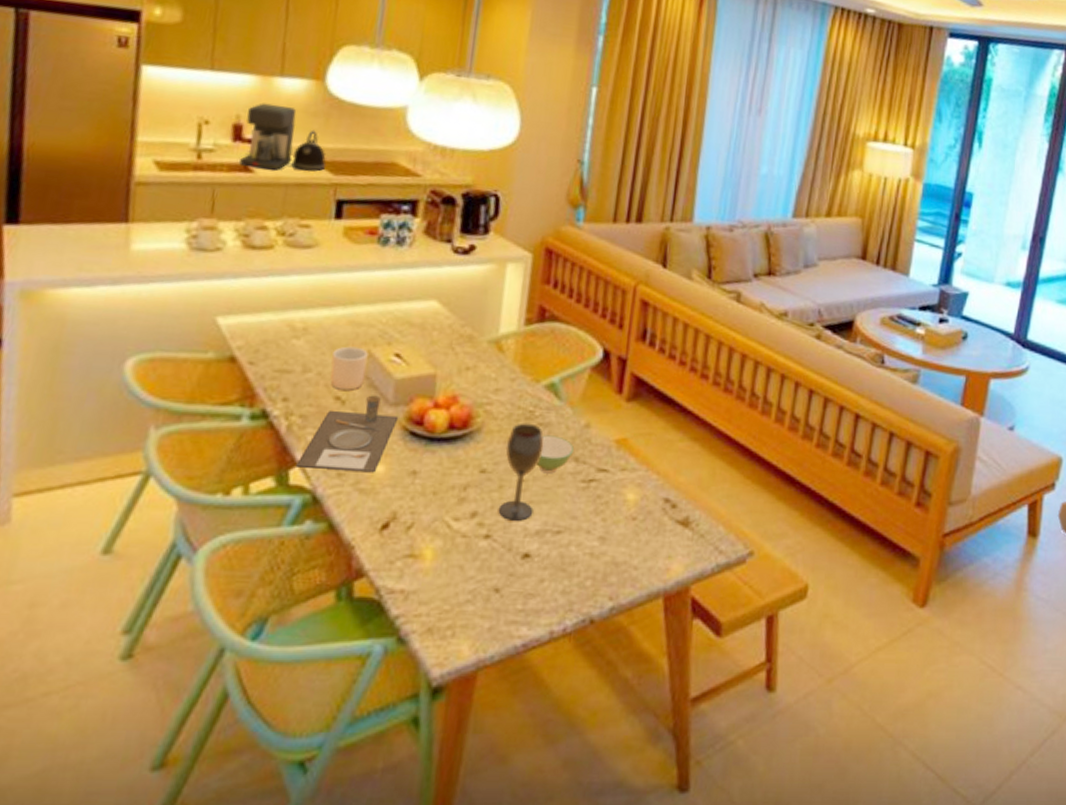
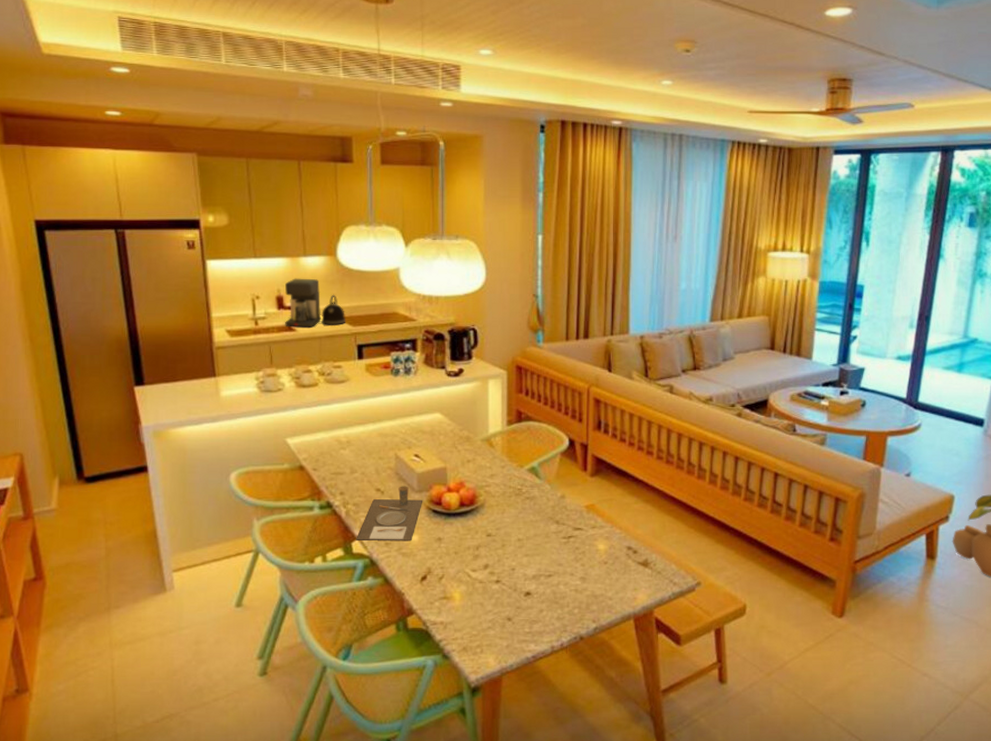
mug: present [330,346,368,390] -> none [370,452,395,484]
wine glass: present [498,423,544,521] -> none [503,498,532,569]
bowl: present [537,435,575,474] -> none [528,506,555,534]

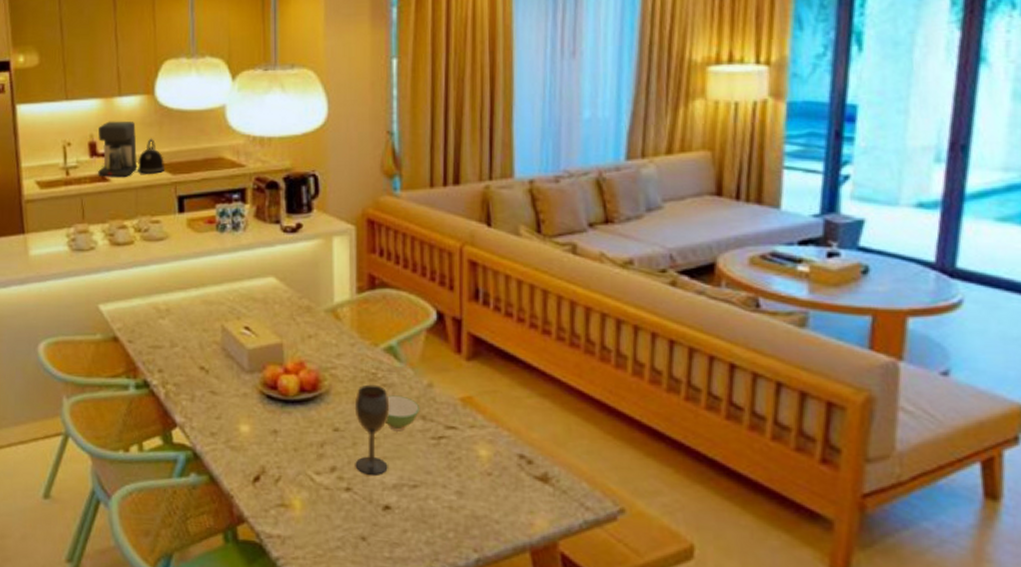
place setting: present [356,486,422,540] -> none [177,364,254,431]
wine glass: none [503,498,532,569] -> present [354,384,390,475]
bowl: none [528,506,555,534] -> present [386,395,421,432]

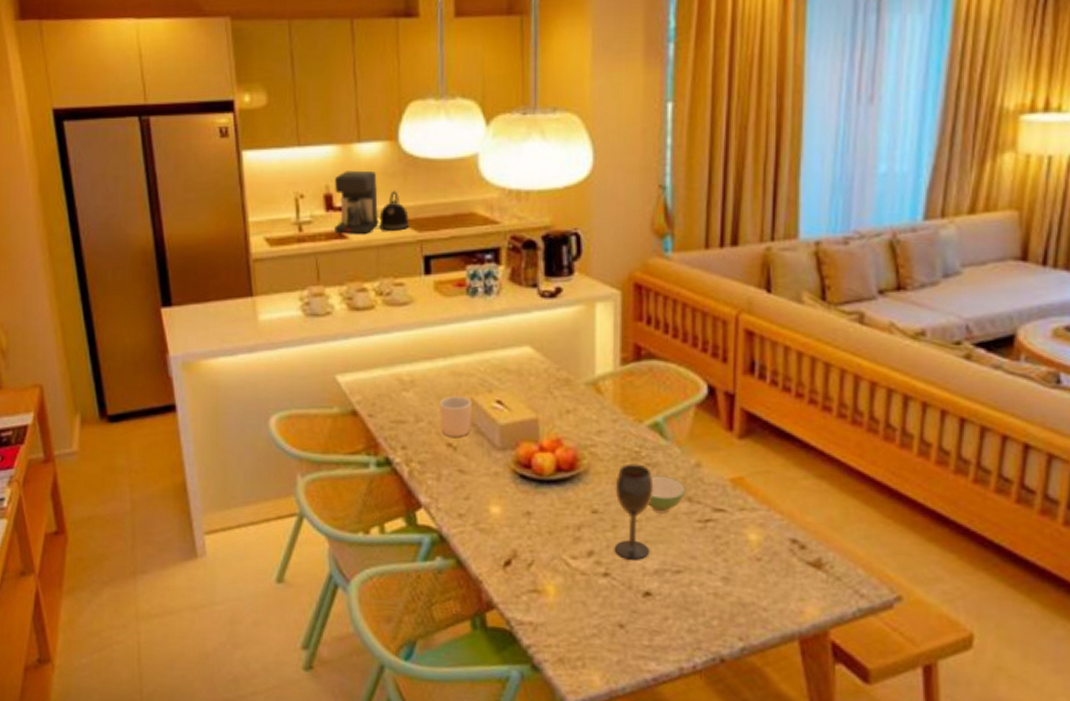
mug: none [193,322,222,361] -> present [439,396,472,437]

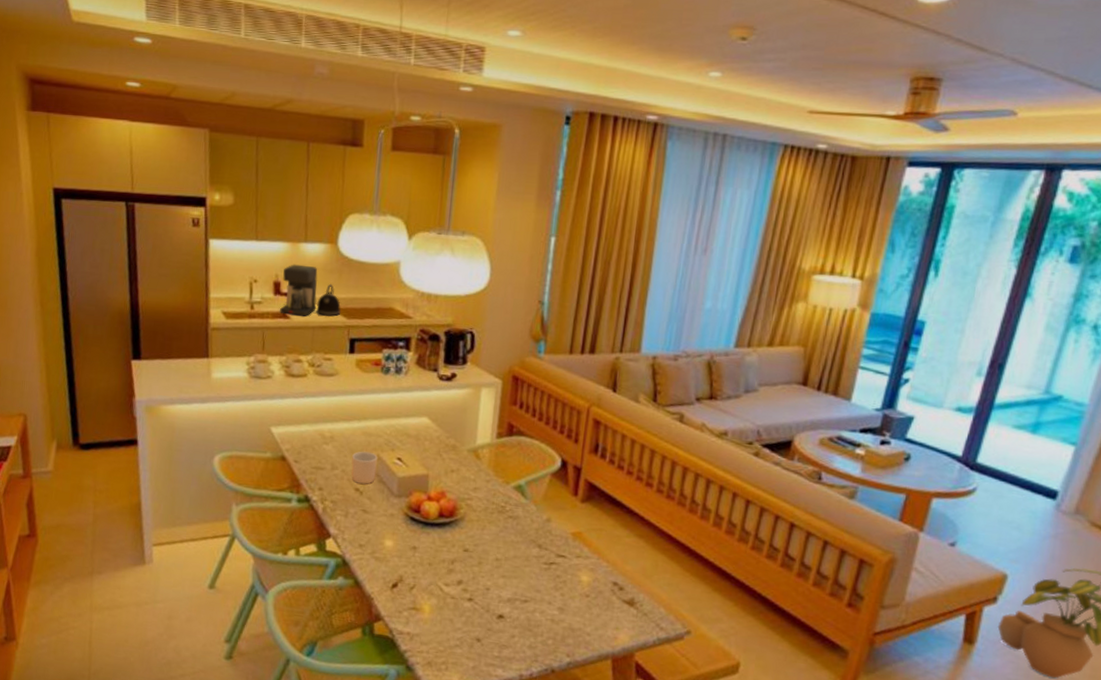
wine glass: present [614,463,654,560] -> none [478,515,514,590]
bowl: present [649,475,687,514] -> none [508,525,538,556]

